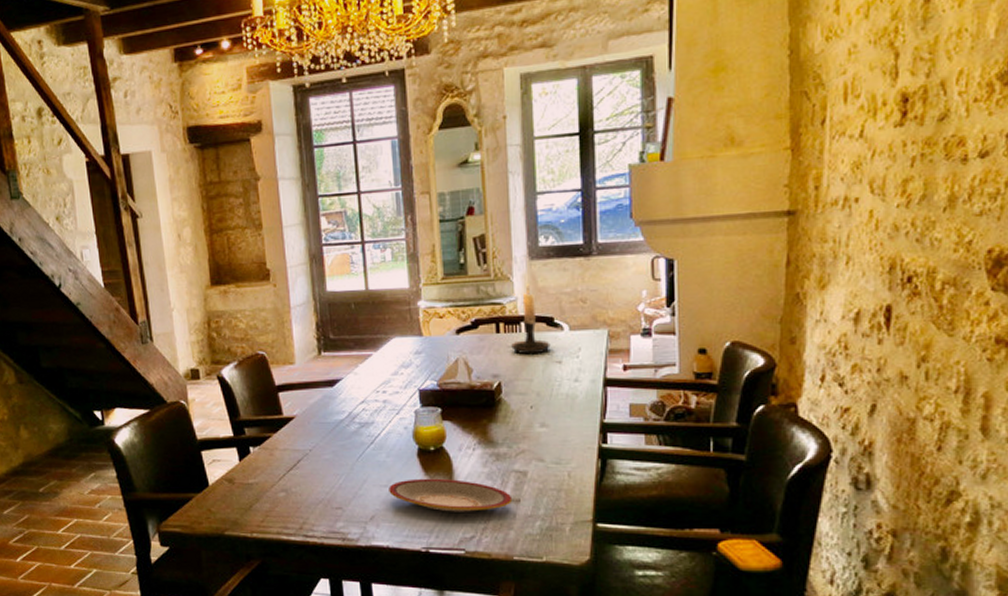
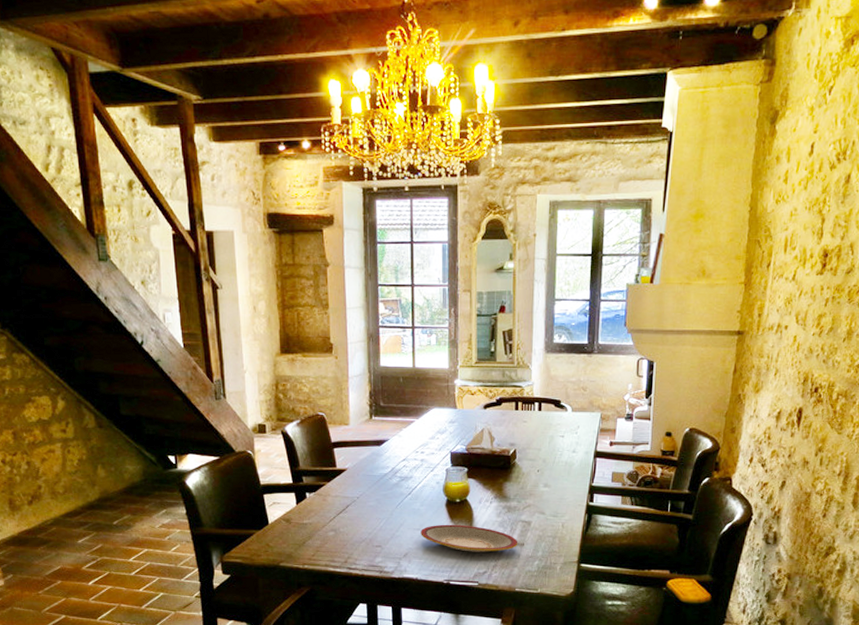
candle holder: present [511,284,551,355] -> none [526,372,557,429]

